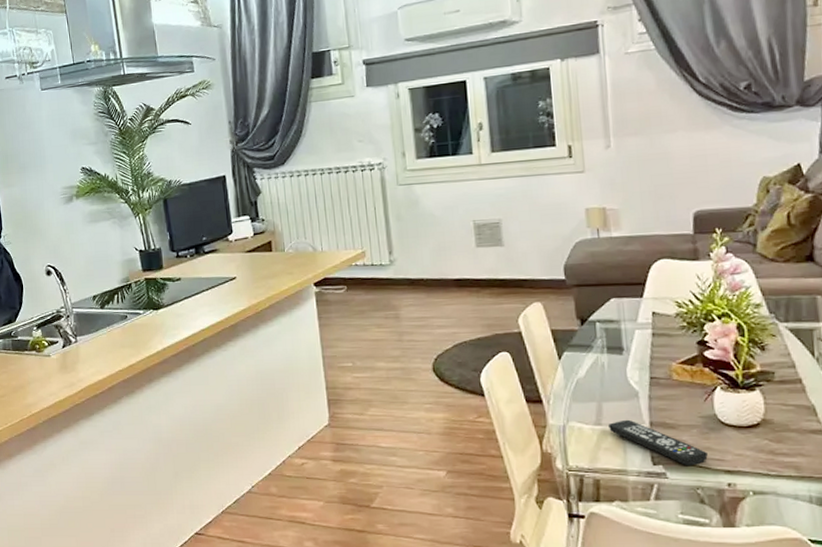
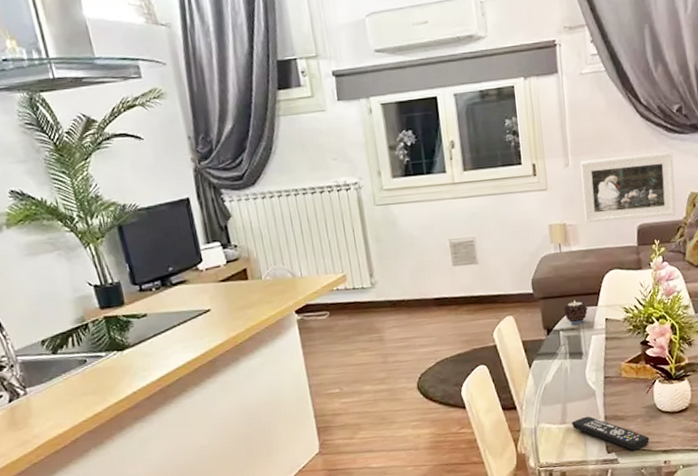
candle: none [600,290,631,315] -> present [563,300,588,324]
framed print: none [624,132,744,208] -> present [580,152,676,223]

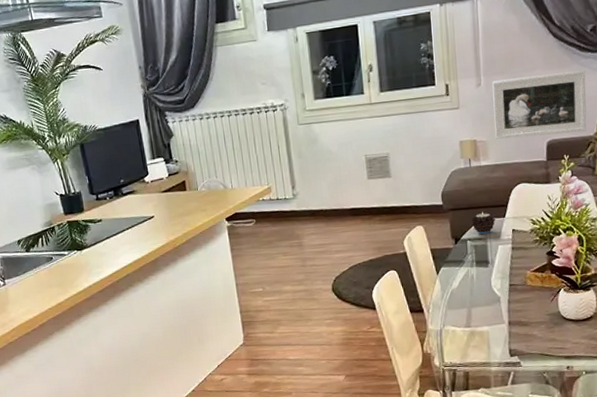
remote control: present [572,416,649,450] -> none [476,321,552,355]

